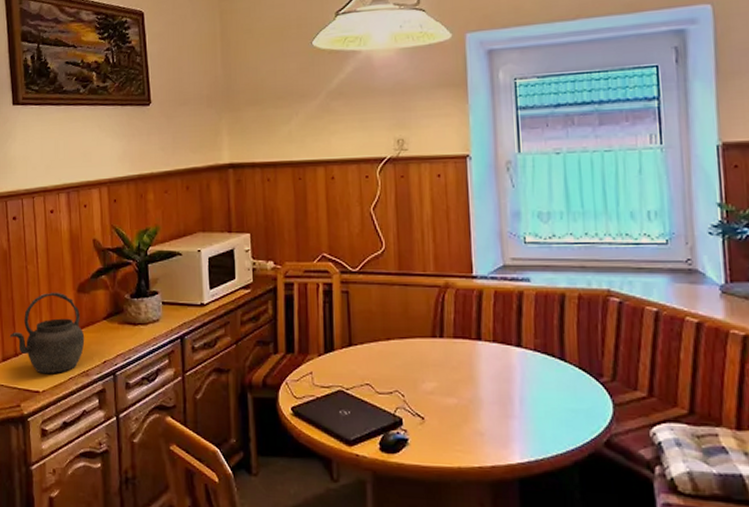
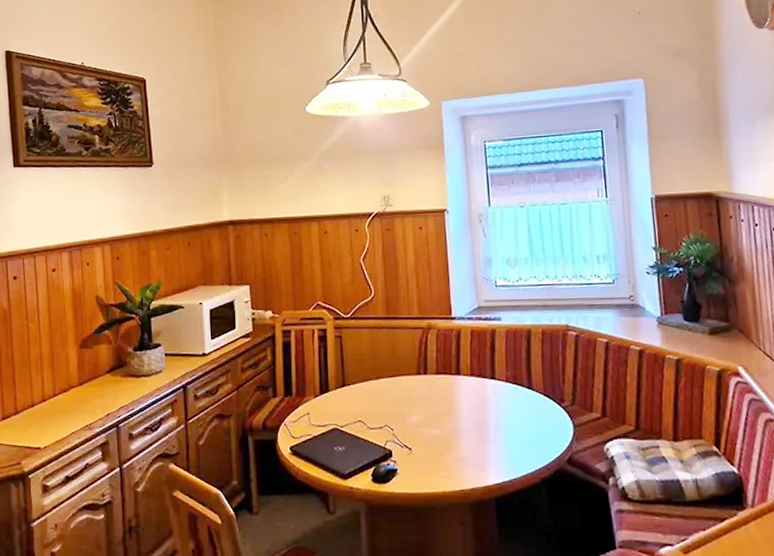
kettle: present [9,292,85,374] -> none [9,348,88,430]

